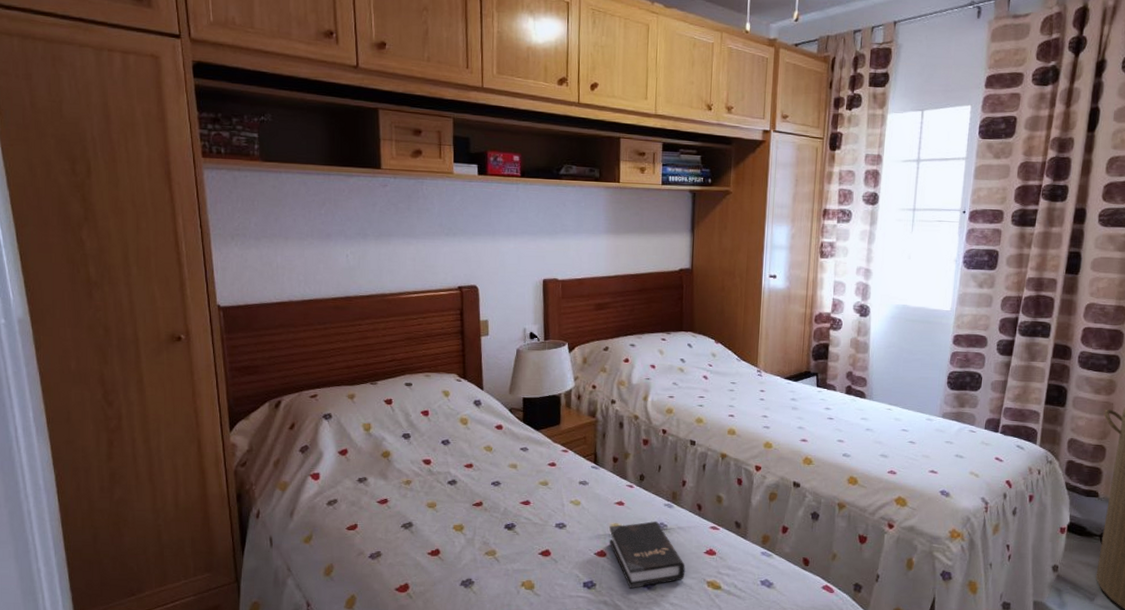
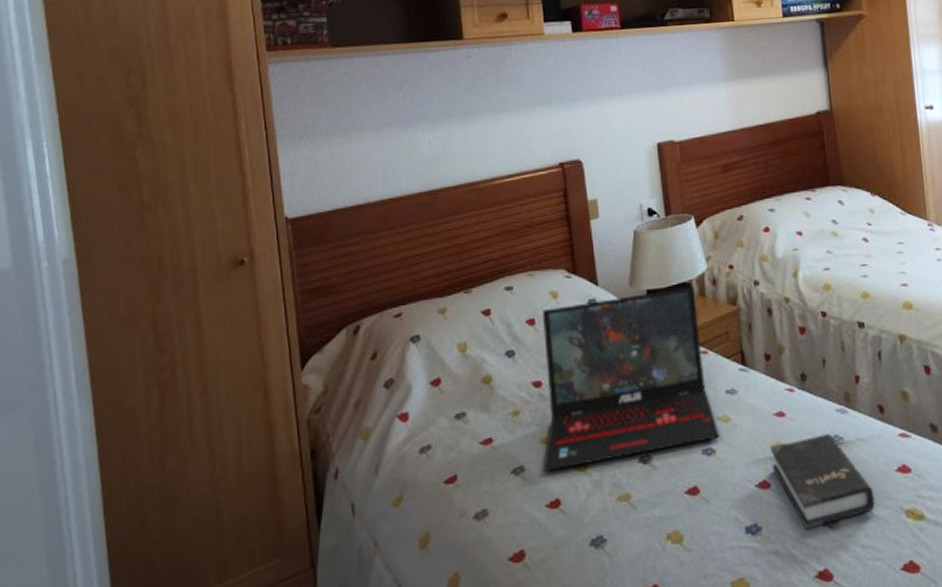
laptop: none [428,399,571,529] -> present [541,286,720,472]

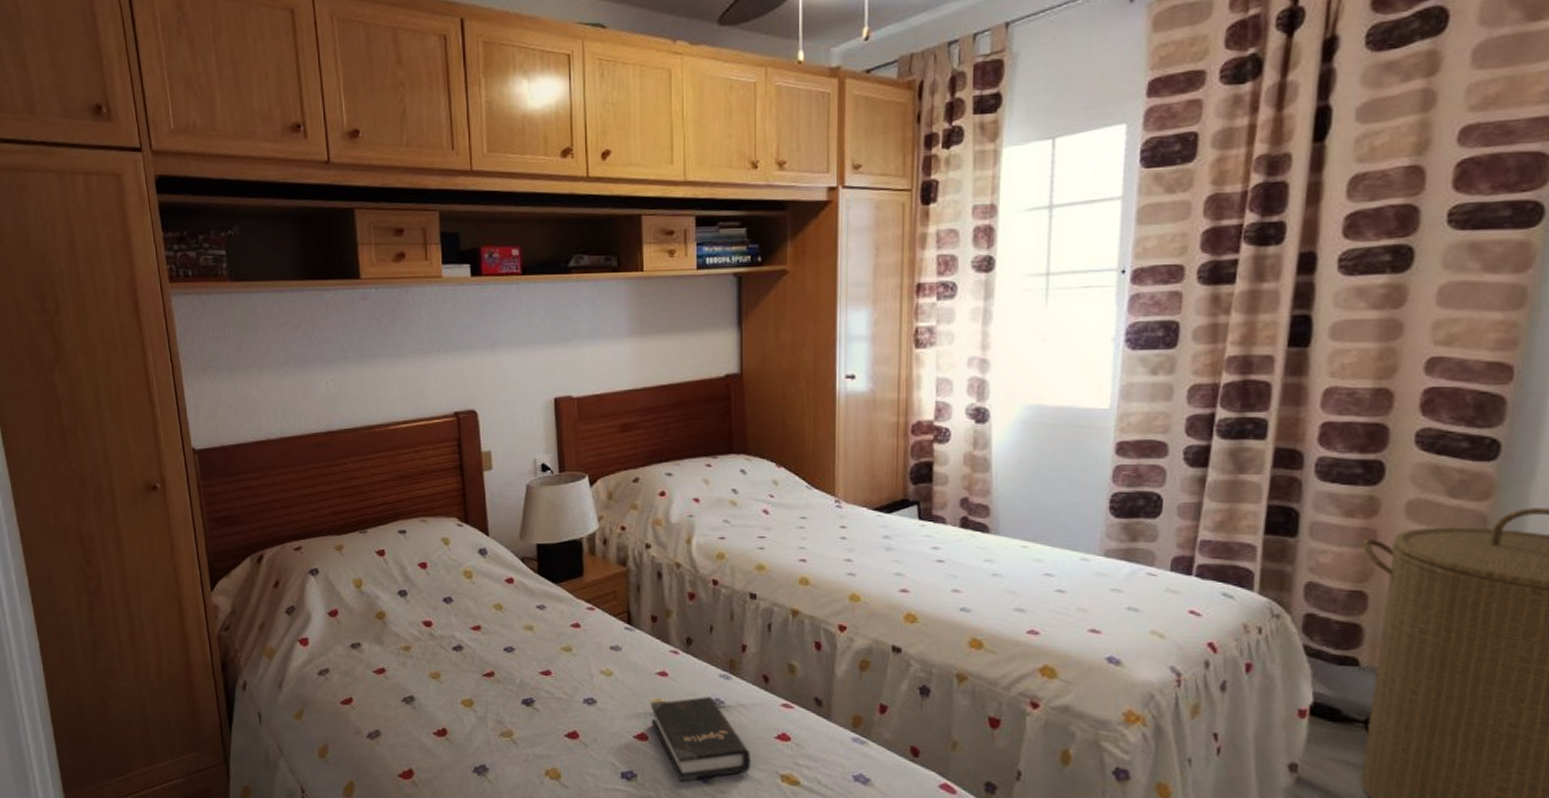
laptop: present [541,286,720,472] -> none [432,544,602,704]

